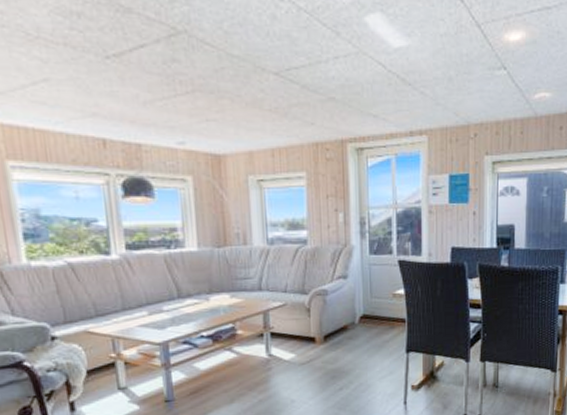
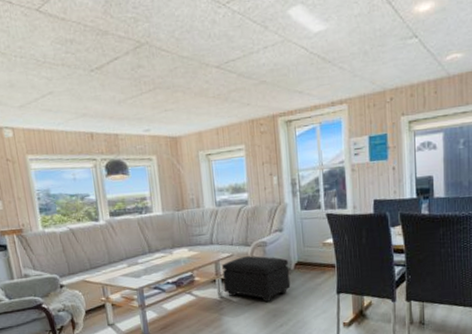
footstool: none [271,306,354,362] -> present [221,256,291,303]

